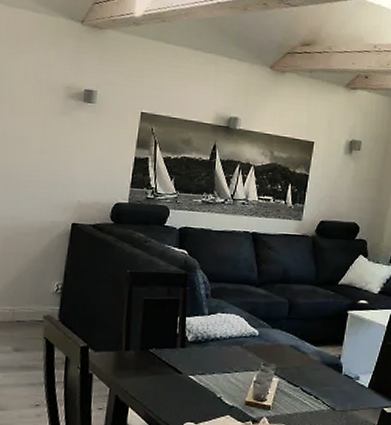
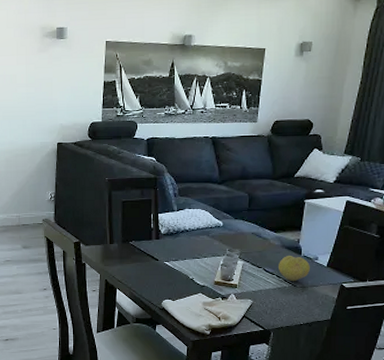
fruit: none [317,374,351,403] -> present [279,256,310,281]

